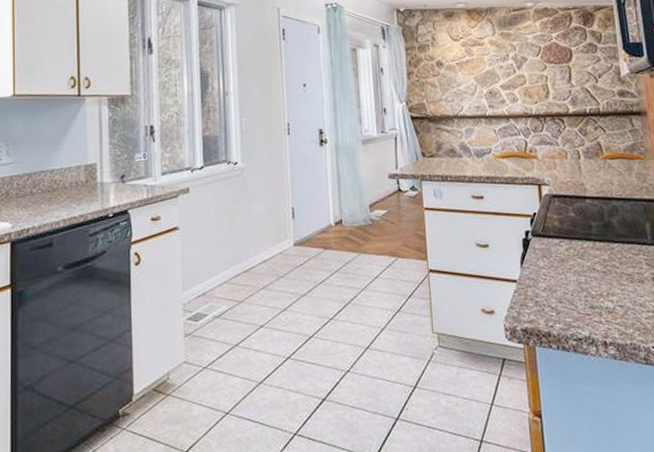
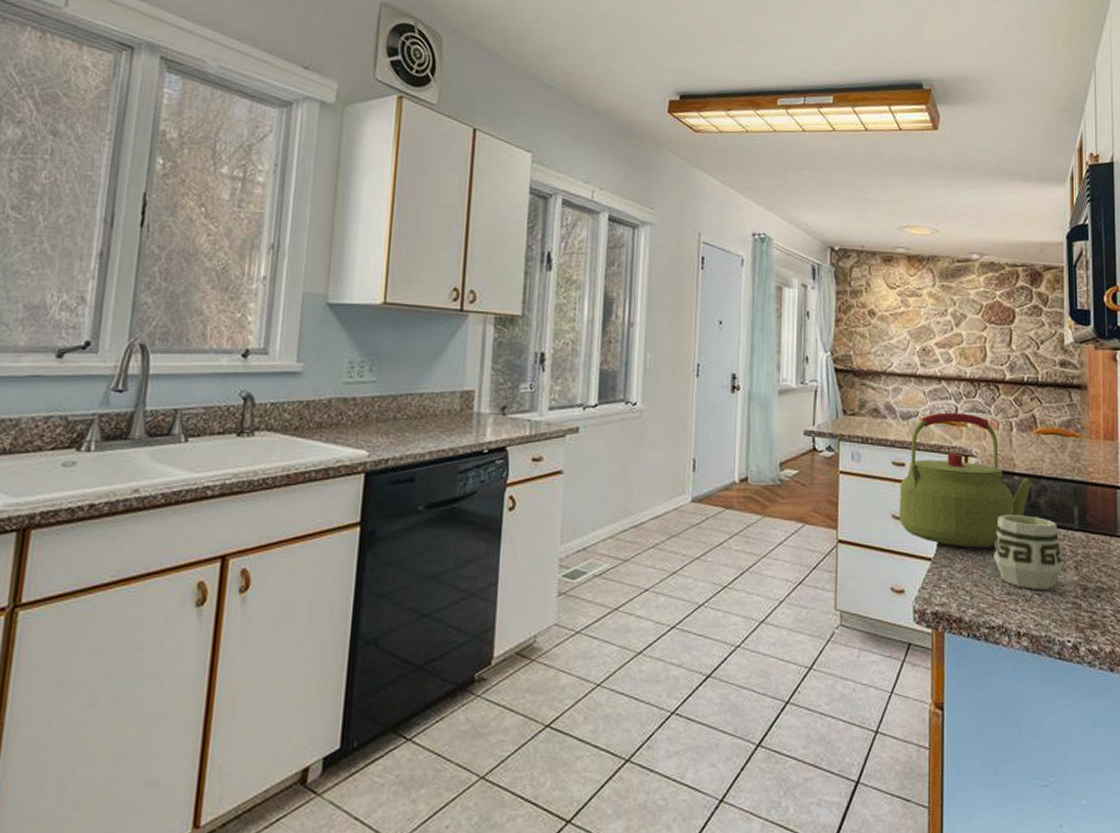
kettle: none [480,146,604,268] -> present [899,412,1033,548]
cup: none [574,234,641,302] -> present [994,515,1063,590]

